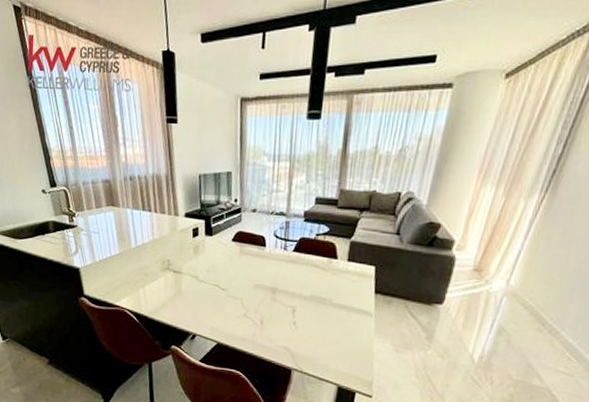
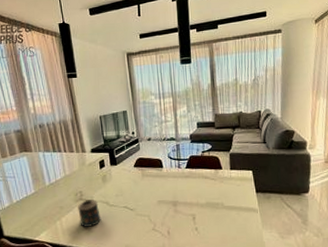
candle: none [164,270,189,301] -> present [78,199,102,227]

